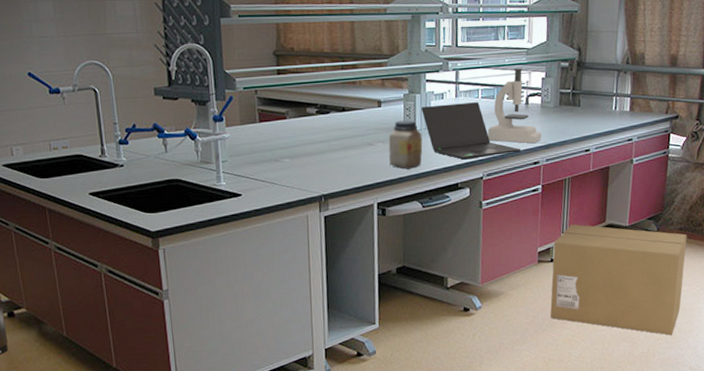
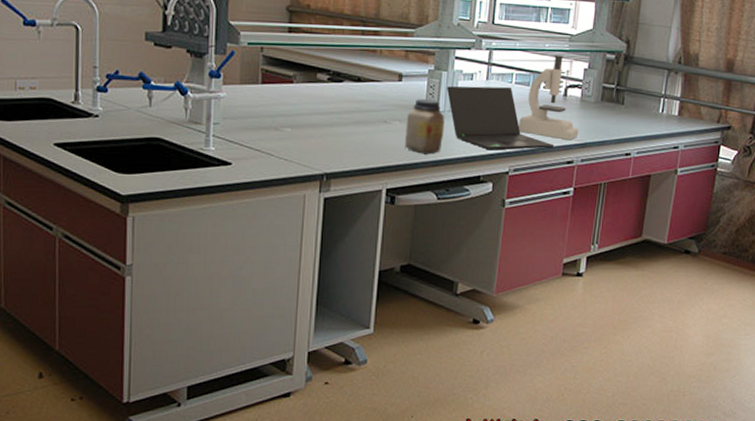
box: present [550,224,687,335] -> none [570,236,731,373]

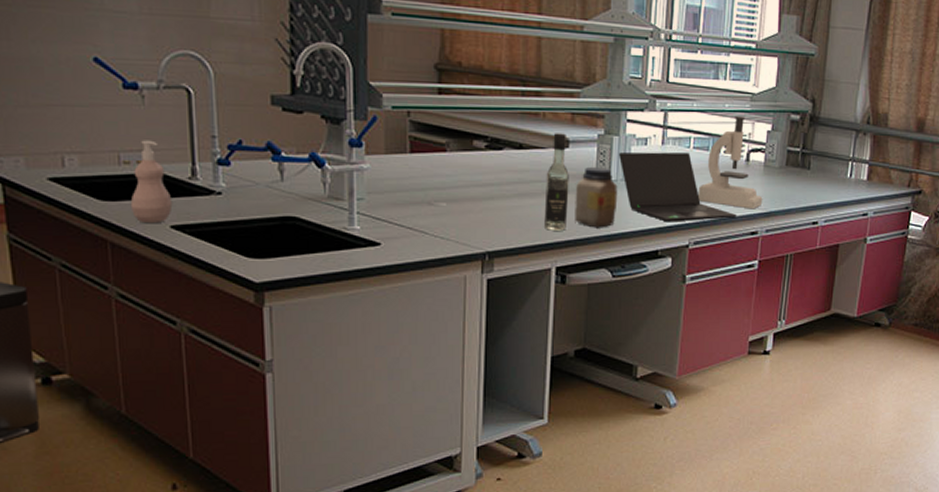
soap bottle: none [22,69,57,142] -> present [130,140,173,224]
bottle: none [377,68,401,156] -> present [544,133,569,231]

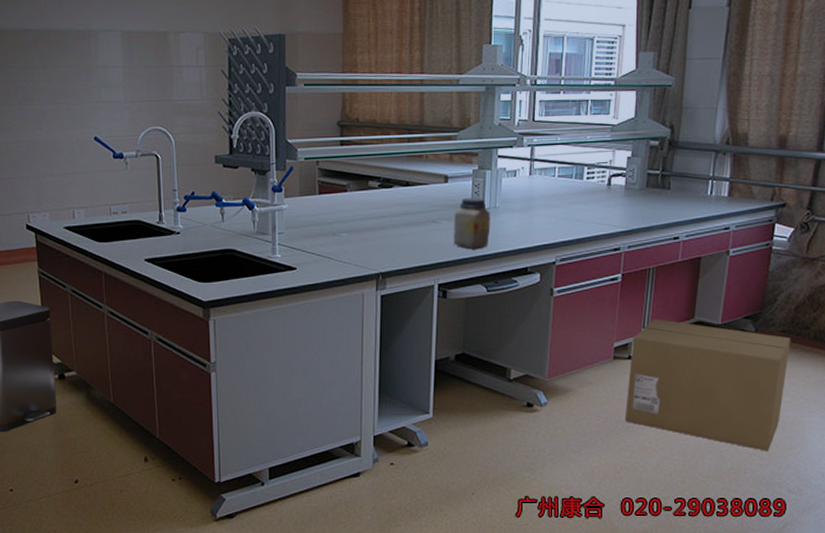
soap bottle: present [130,140,173,224] -> none [117,195,146,258]
bottle: present [544,133,569,231] -> none [428,171,449,253]
laptop: present [618,151,737,222] -> none [490,180,600,242]
microscope: present [698,116,763,209] -> none [563,146,625,228]
box: none [758,311,922,450] -> present [624,319,791,451]

